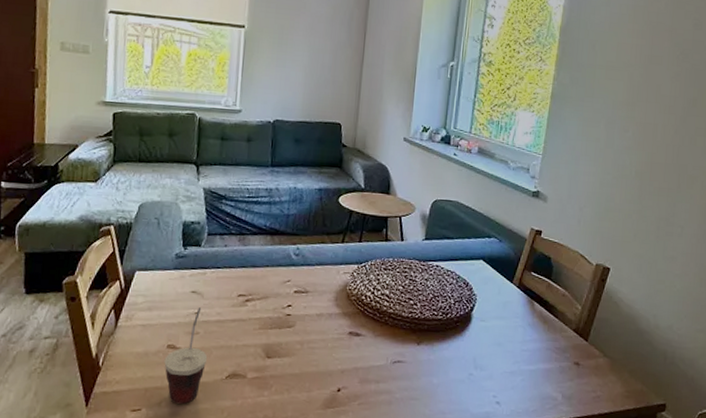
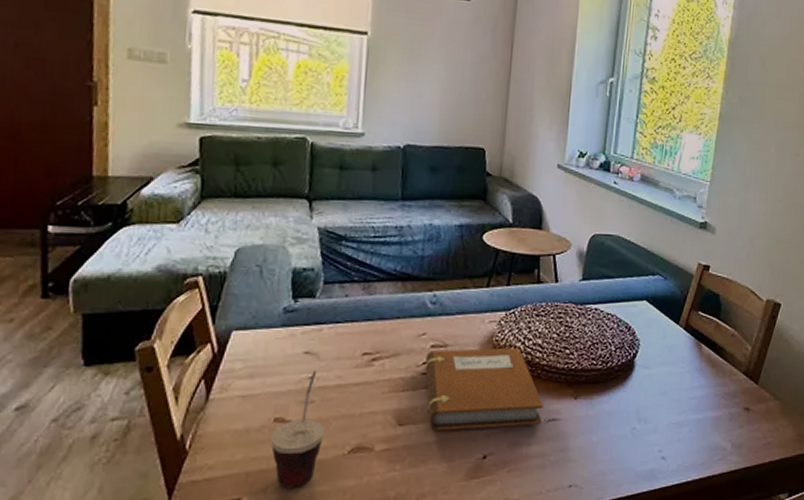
notebook: none [289,295,390,365] -> present [425,347,543,431]

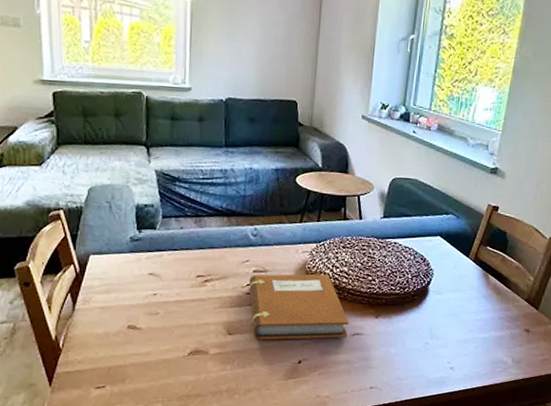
cup: present [270,371,326,488] -> none [125,289,169,380]

